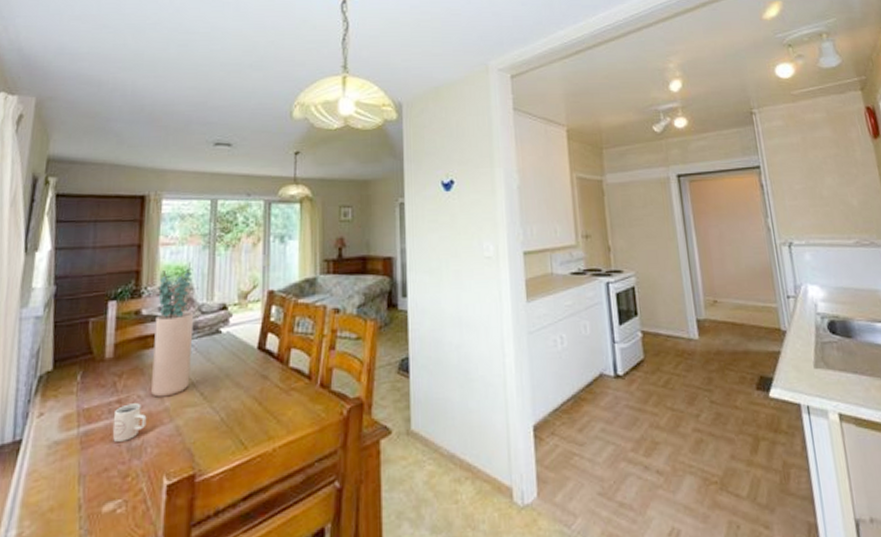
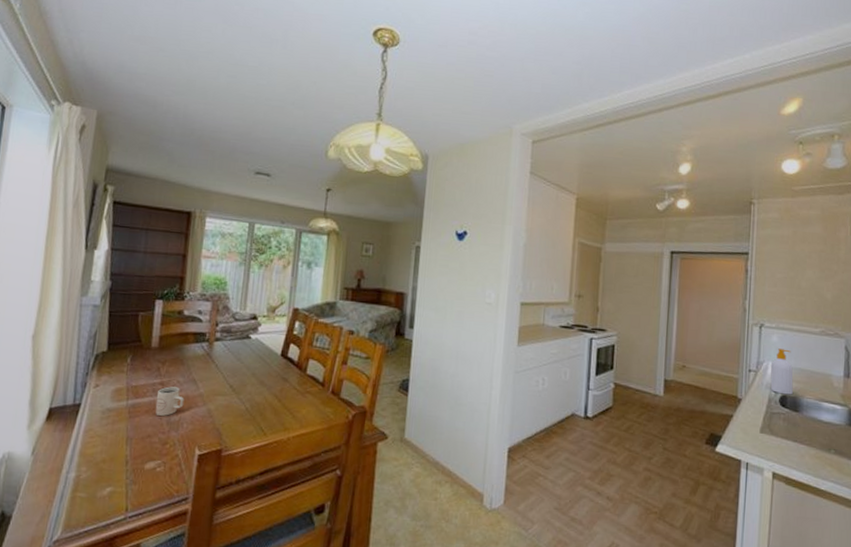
vase: present [151,262,194,398] -> none [189,275,230,385]
soap bottle: none [809,267,841,320] -> present [770,348,793,395]

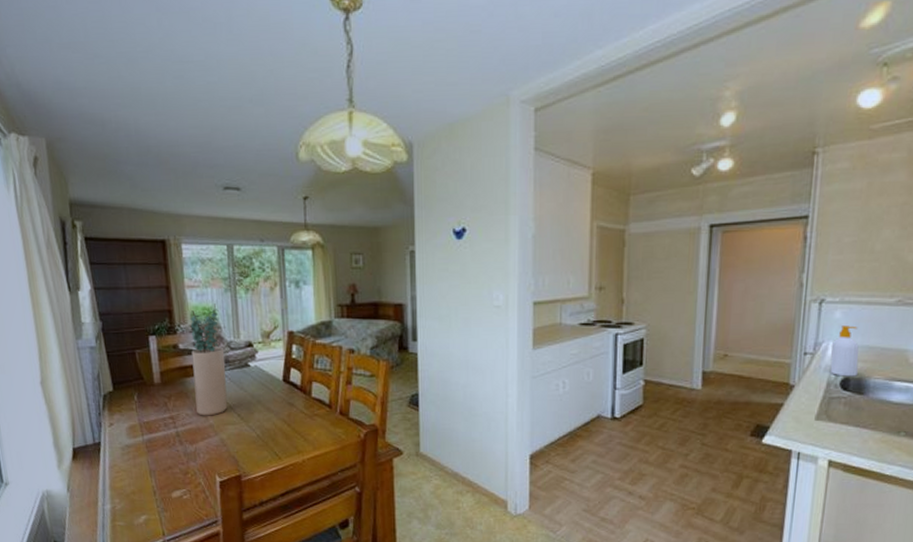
mug: present [155,386,185,417] -> none [169,420,197,449]
vase: none [189,275,230,385] -> present [190,303,228,416]

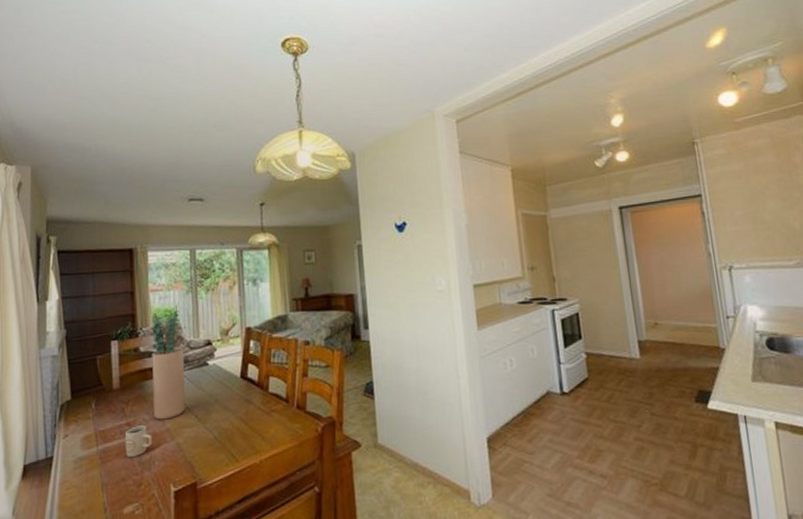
mug: none [169,420,197,449] -> present [125,425,153,458]
soap bottle: present [830,325,859,377] -> none [748,288,779,337]

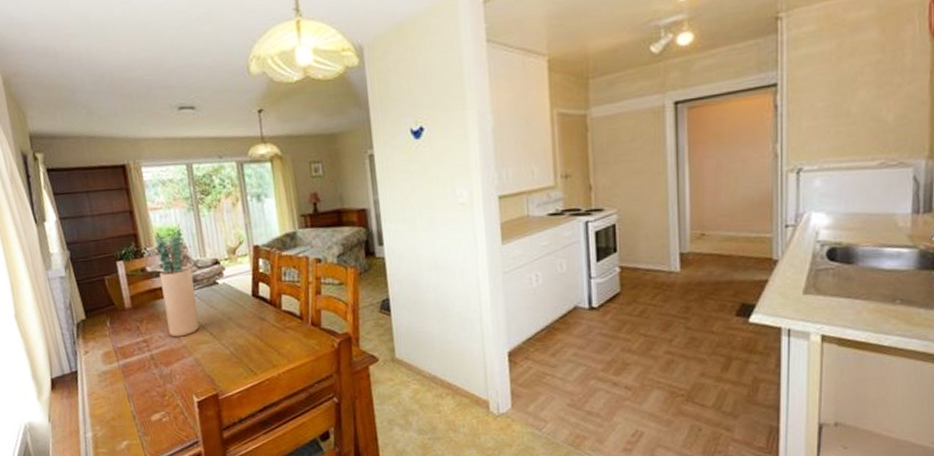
mug: present [125,425,153,458] -> none [143,342,171,372]

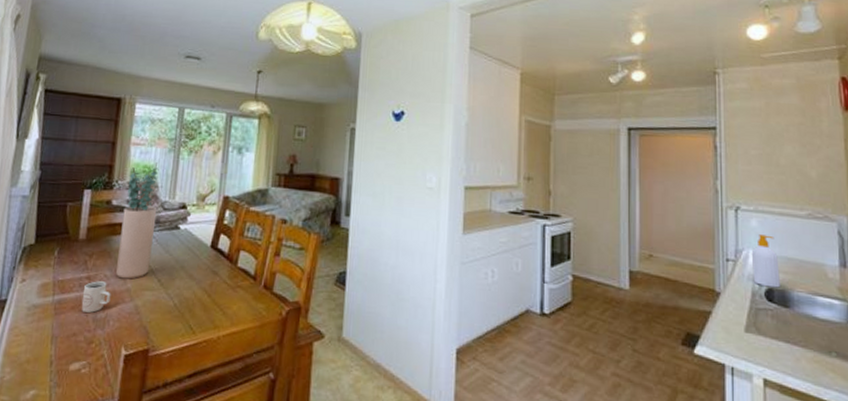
mug: none [143,342,171,372] -> present [81,281,111,314]
soap bottle: none [813,193,844,247] -> present [751,234,780,288]

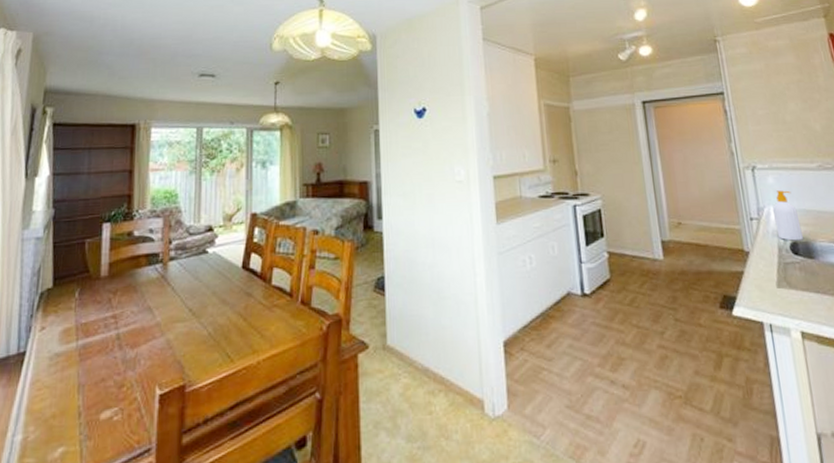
mug: present [81,281,111,314] -> none [108,318,140,355]
vase: present [116,162,159,279] -> none [144,186,183,313]

